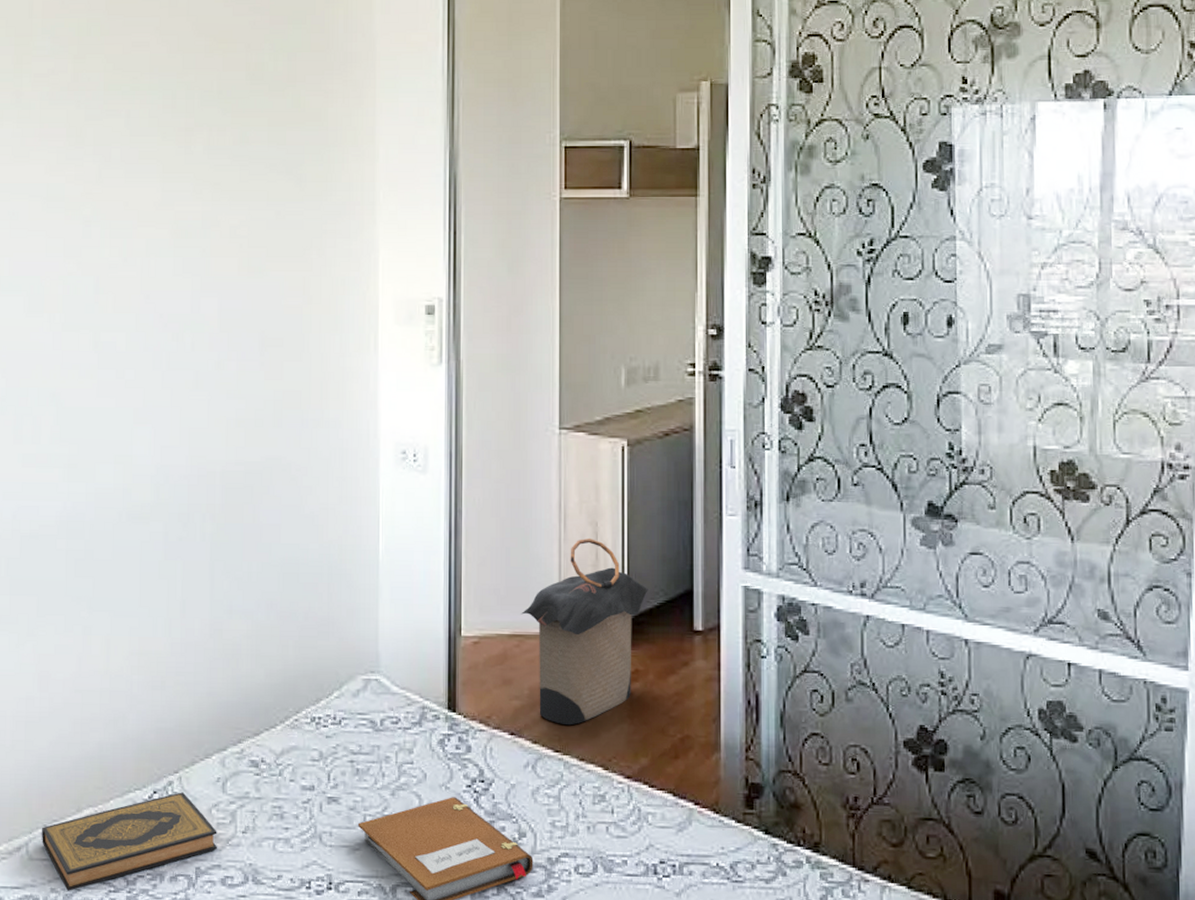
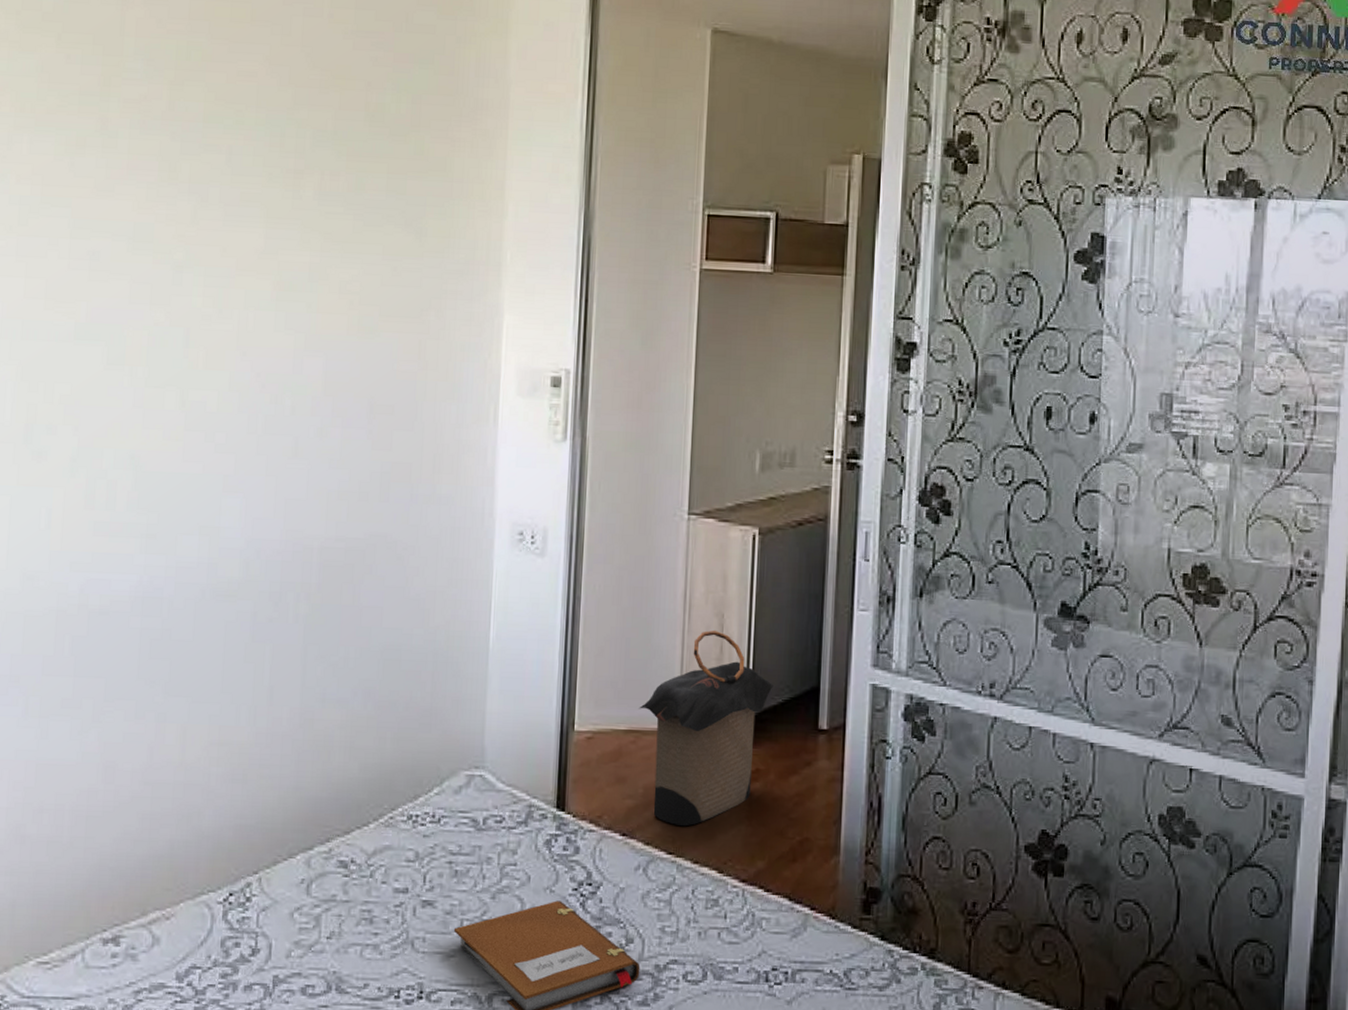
hardback book: present [42,792,217,891] -> none [100,894,299,1002]

